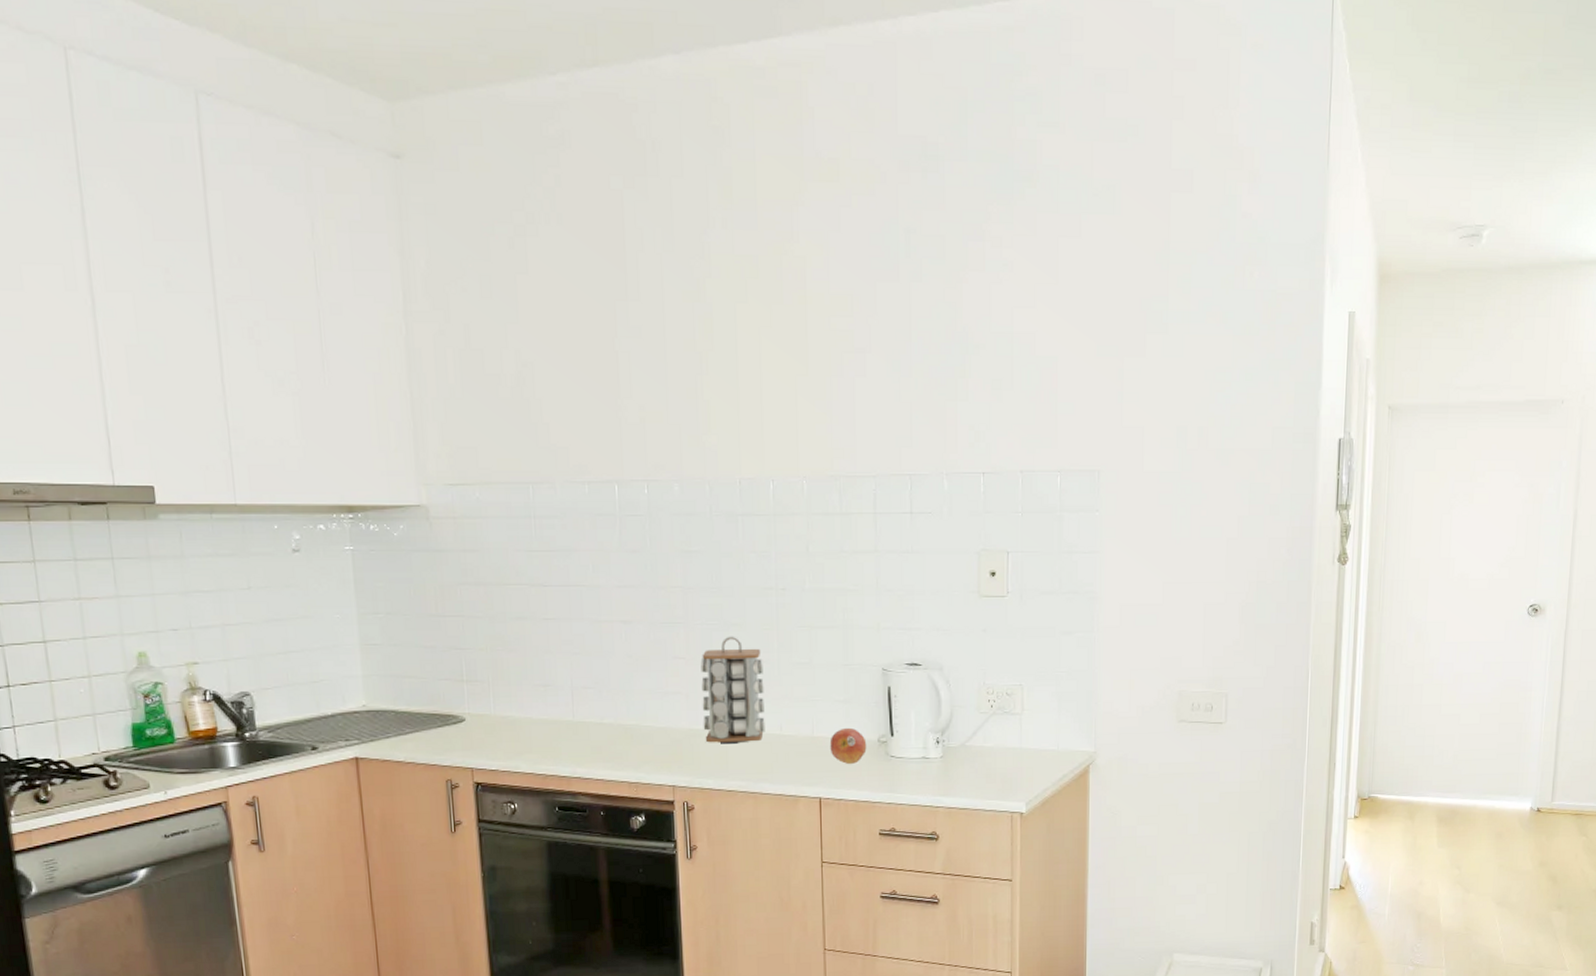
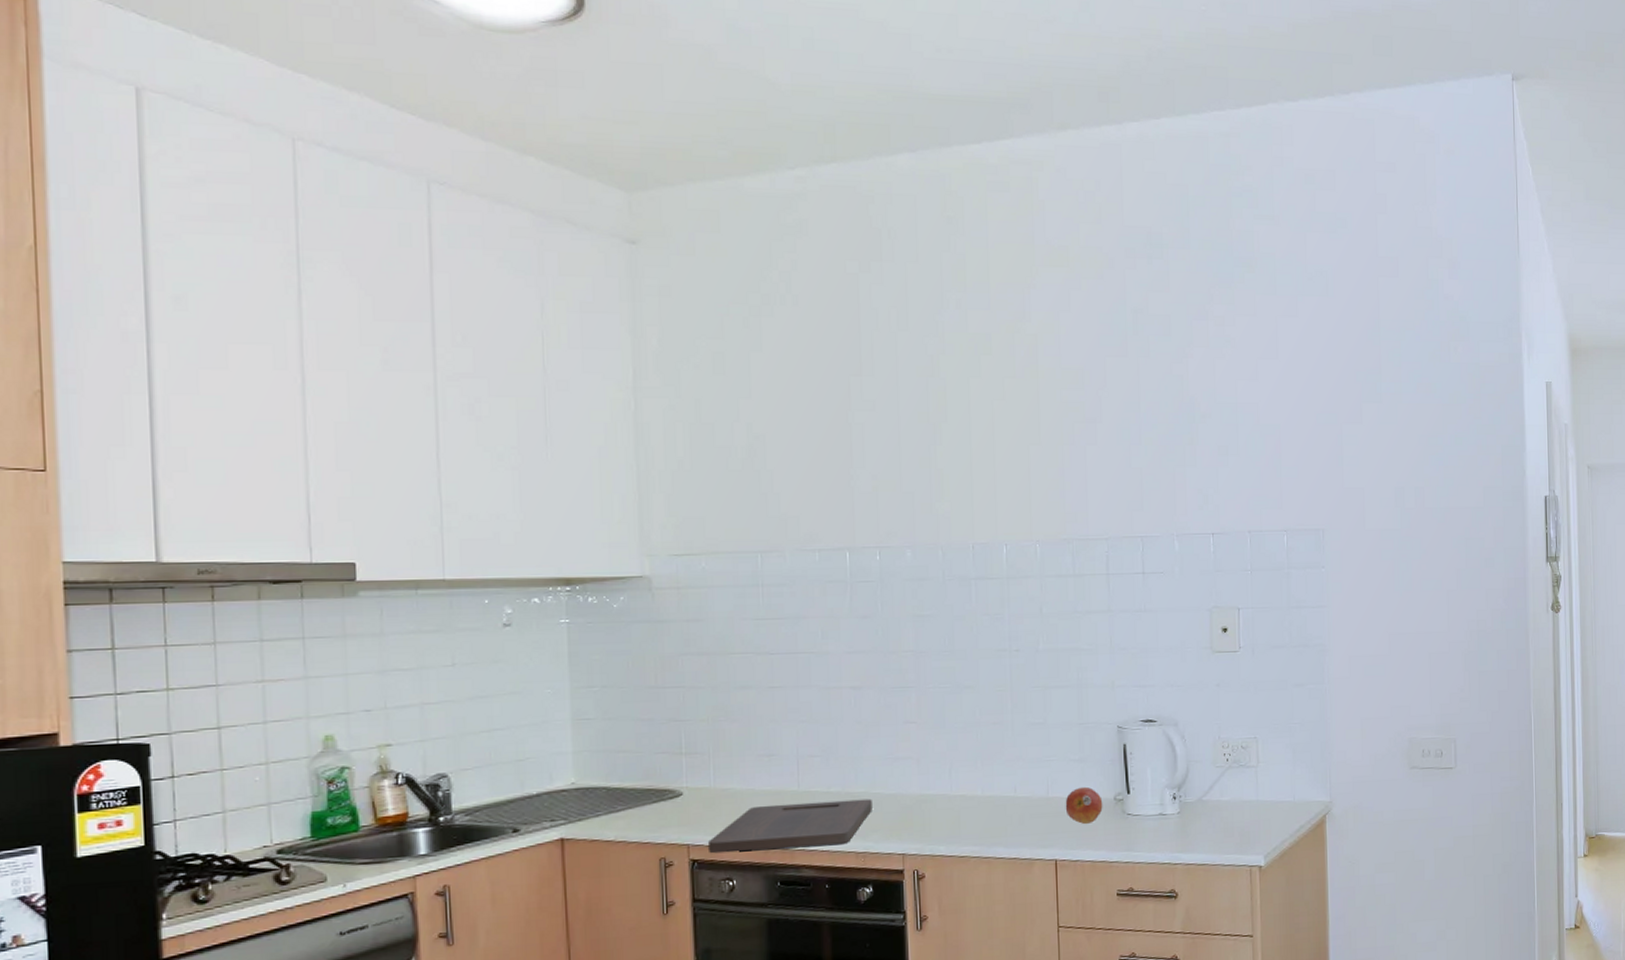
cutting board: none [491,731,644,778] -> present [709,798,872,854]
spice rack: present [700,636,765,744] -> none [932,698,999,808]

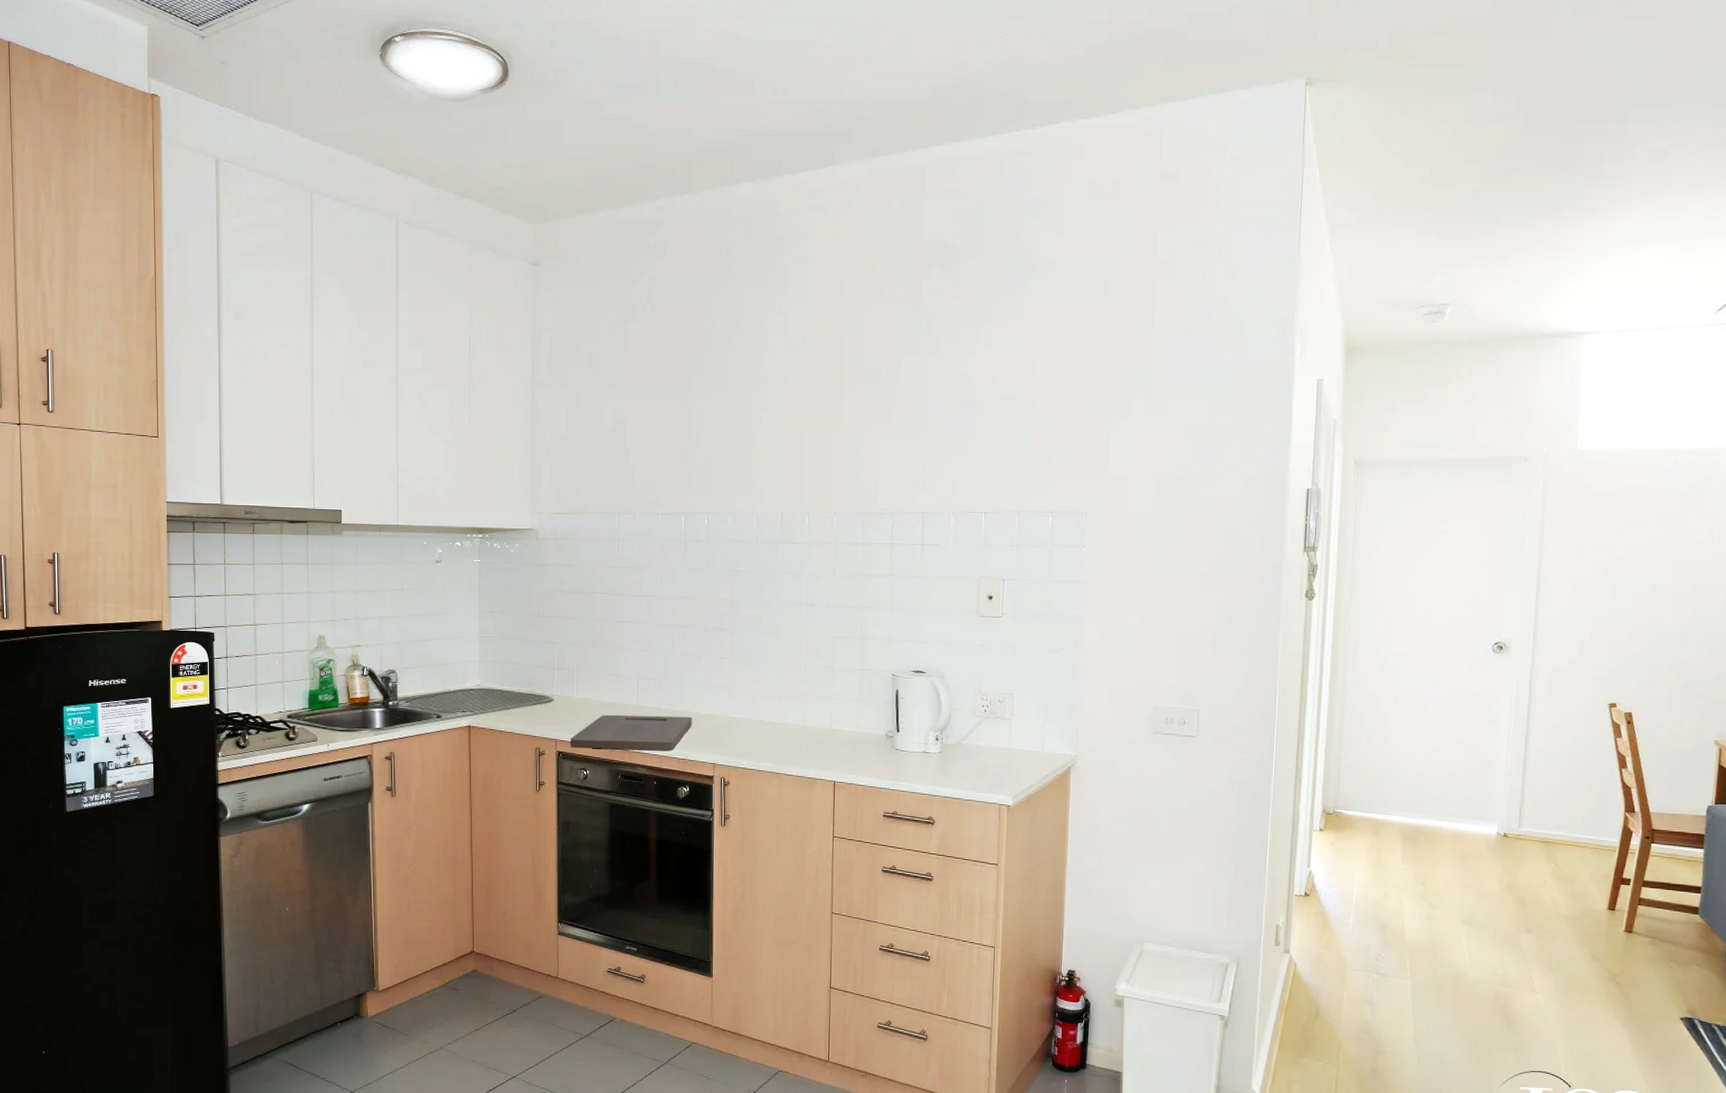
fruit: present [1065,786,1103,825] -> none [844,722,876,755]

